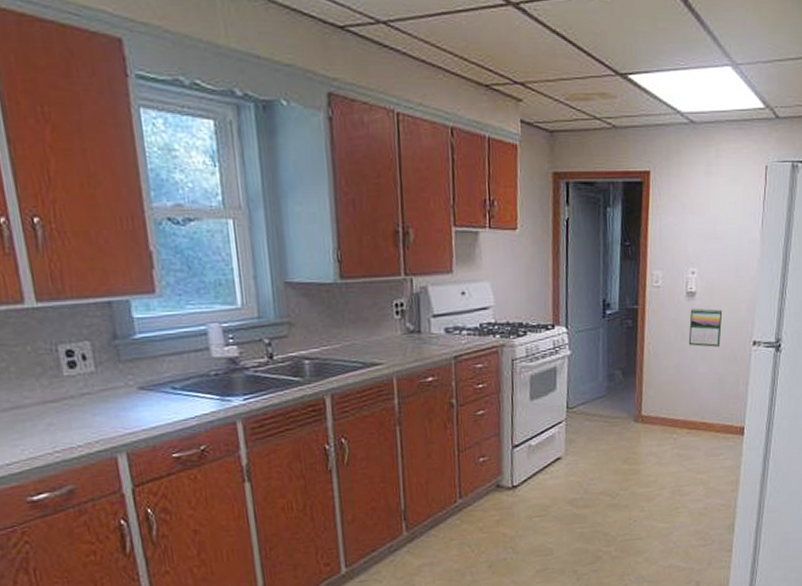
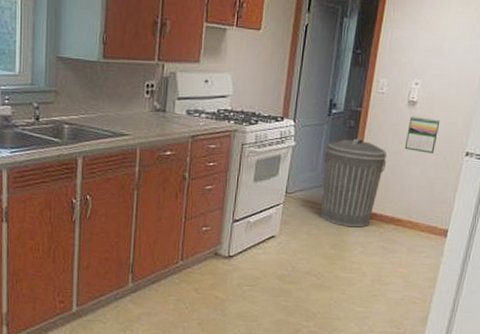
trash can: none [604,339,672,437] -> present [321,138,387,228]

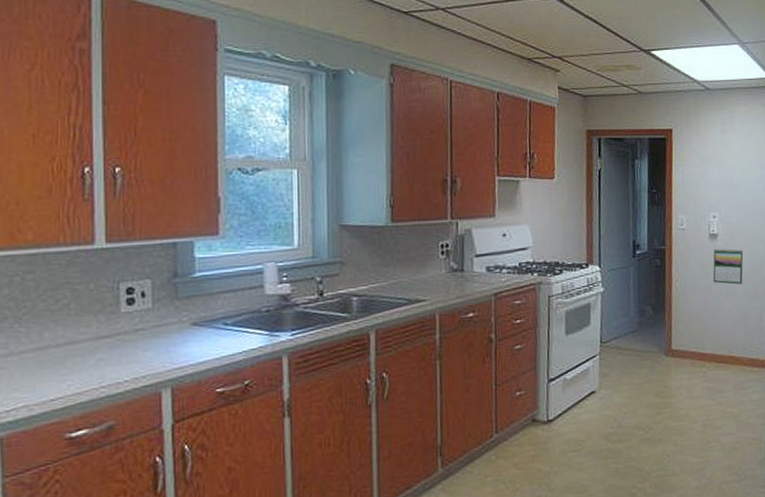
trash can: present [321,138,387,228] -> none [635,277,698,371]

